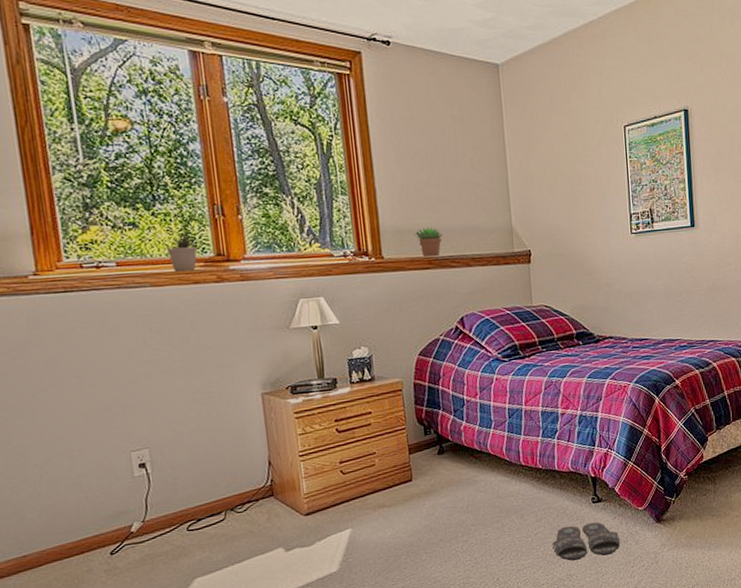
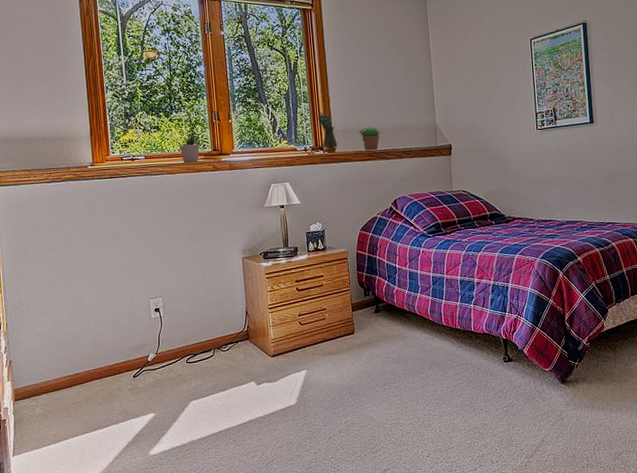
vase: none [360,207,387,260] -> present [317,112,338,154]
slippers: present [552,522,620,561] -> none [469,379,528,412]

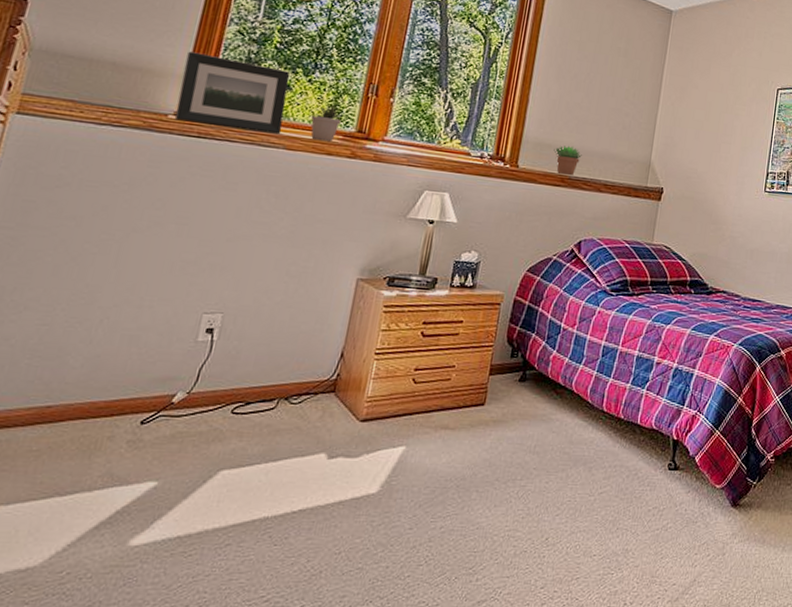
picture frame: none [86,116,163,169] -> present [174,51,290,135]
vase: present [317,112,338,154] -> none [504,114,526,168]

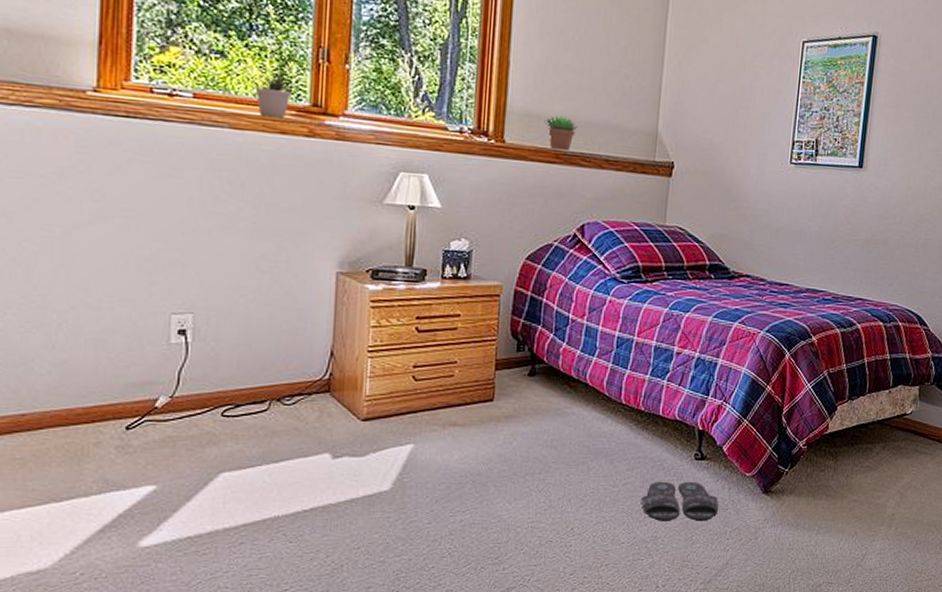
picture frame: present [174,51,290,135] -> none [93,13,224,111]
slippers: none [615,491,689,534] -> present [641,481,719,521]

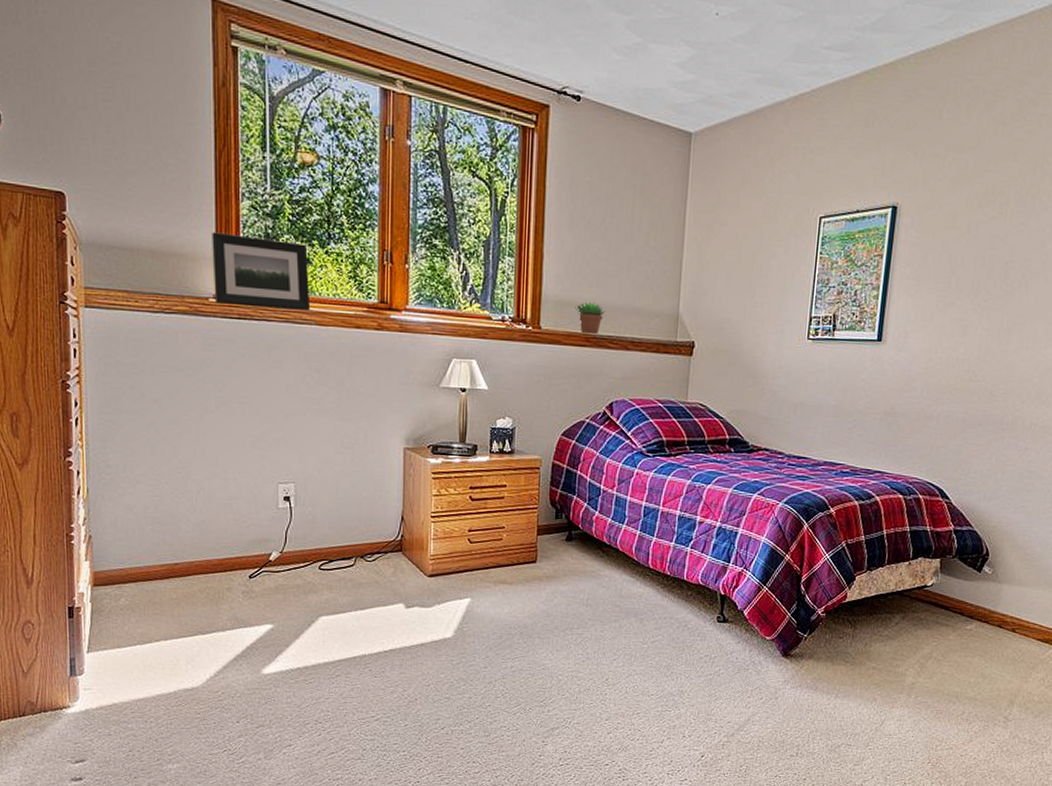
picture frame: none [93,13,224,111] -> present [212,232,311,311]
potted plant: present [256,72,292,119] -> none [335,274,363,315]
slippers: present [641,481,719,521] -> none [668,640,740,679]

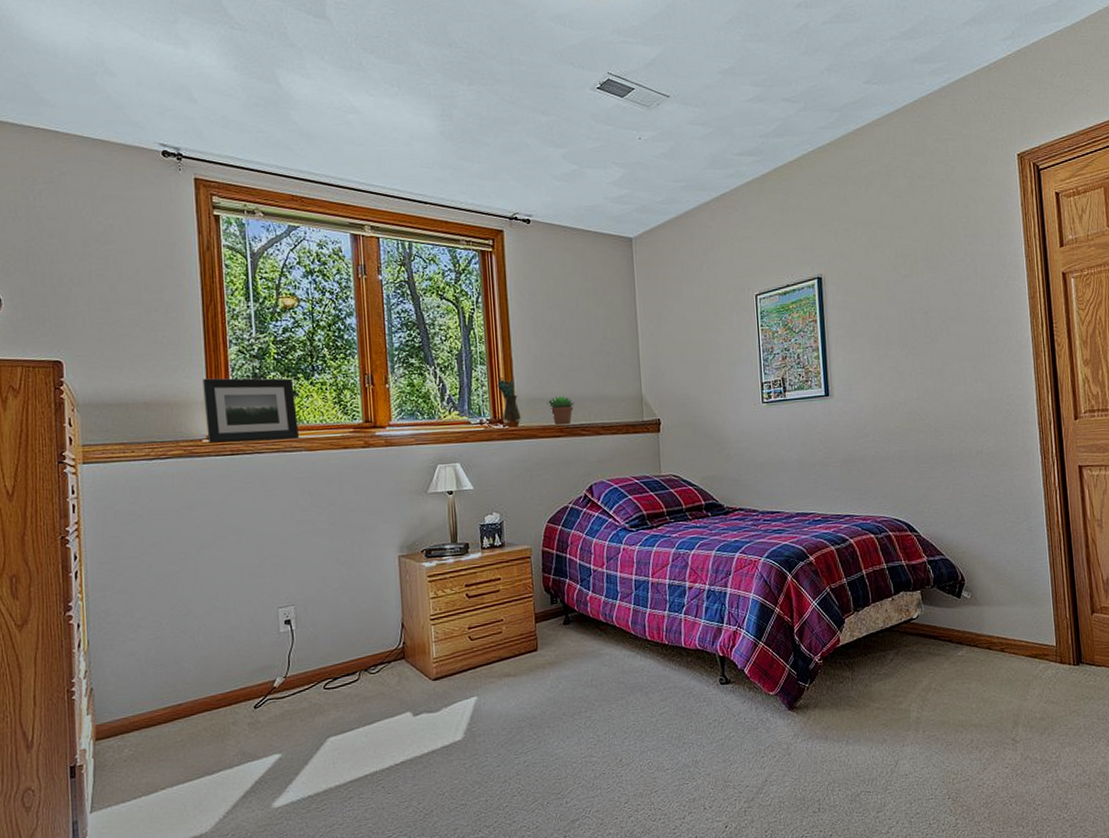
vase: none [524,272,546,330] -> present [497,377,521,428]

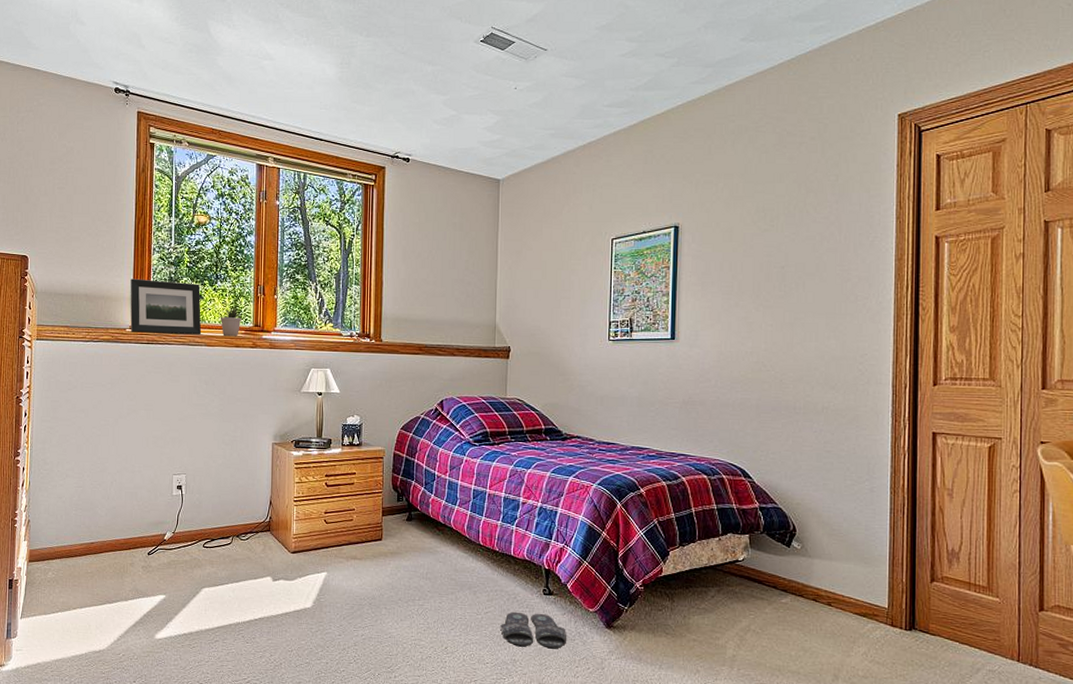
potted plant: none [322,399,348,438] -> present [221,305,242,337]
vase: present [497,377,521,428] -> none [368,296,386,342]
succulent plant: present [546,396,574,426] -> none [409,318,434,344]
slippers: none [677,705,749,746] -> present [500,611,566,649]

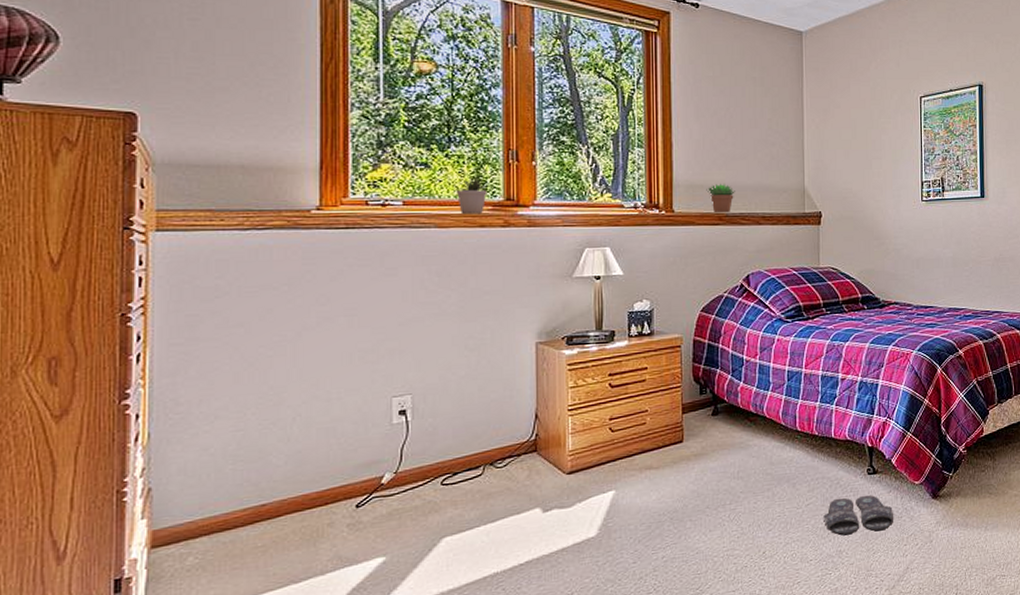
picture frame: present [130,278,202,335] -> none [316,143,429,216]
succulent plant: none [409,318,434,344] -> present [706,184,735,213]

